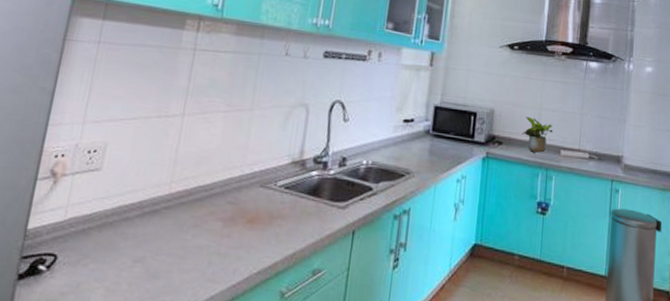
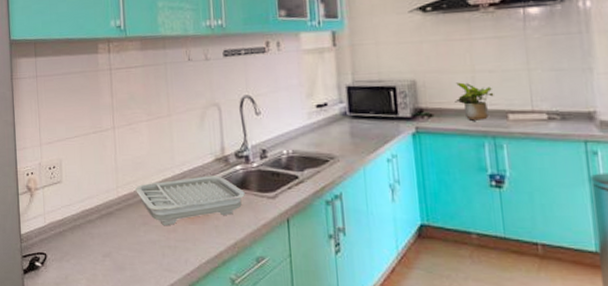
dish rack: none [192,178,316,231] -> present [135,175,245,226]

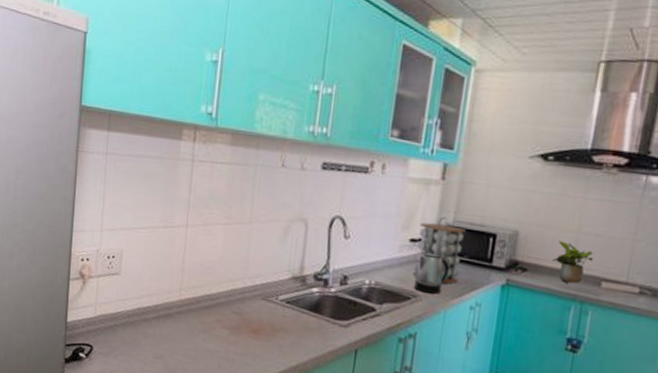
dish rack: present [135,175,245,226] -> none [199,290,317,337]
spice rack: none [322,79,371,142] -> present [413,216,466,284]
kettle: none [328,114,360,153] -> present [414,252,450,294]

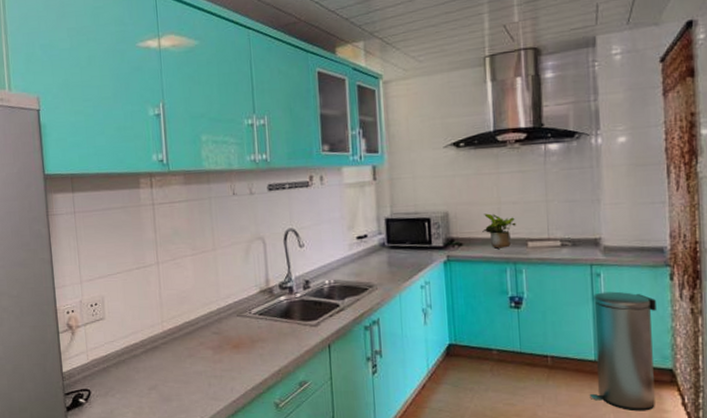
spice rack: present [413,216,466,284] -> none [362,211,406,270]
kettle: present [414,252,450,294] -> none [368,245,397,282]

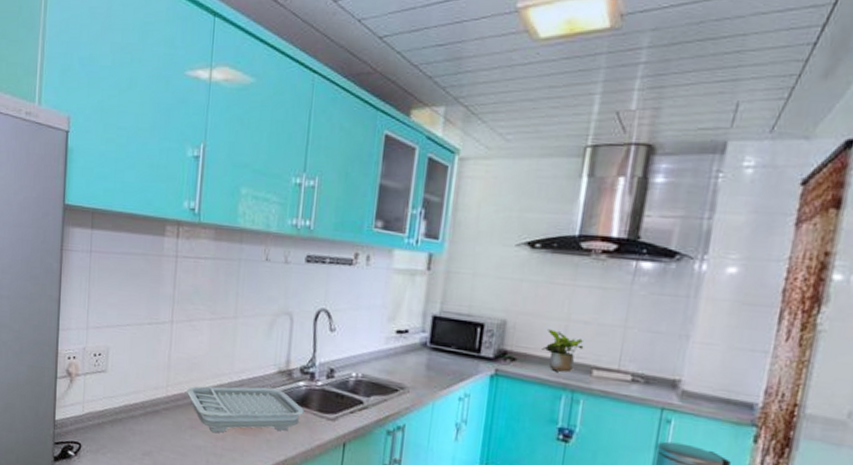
dish rack: none [180,307,289,357] -> present [186,386,304,433]

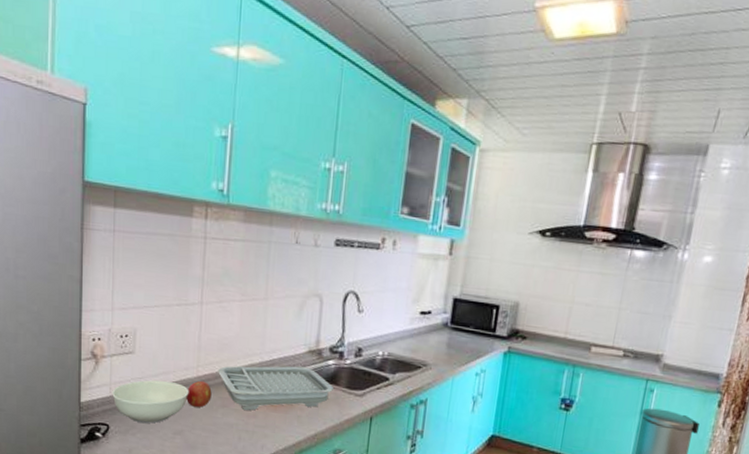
bowl: none [85,399,159,443] -> present [112,380,190,423]
fruit: none [155,400,181,428] -> present [186,380,212,407]
potted plant: present [542,329,584,373] -> none [549,310,585,349]

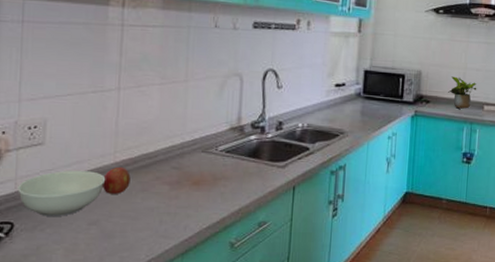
dish rack: present [217,366,333,411] -> none [136,144,256,193]
potted plant: none [549,310,585,349] -> present [448,76,477,109]

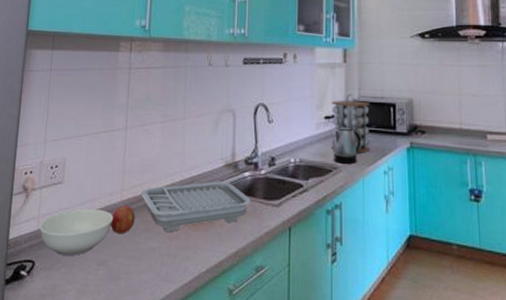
dish rack: none [136,144,256,193] -> present [140,181,251,233]
spice rack: none [339,63,381,120] -> present [331,93,371,153]
kettle: none [341,94,370,129] -> present [334,127,362,164]
potted plant: present [448,76,477,109] -> none [444,103,476,139]

